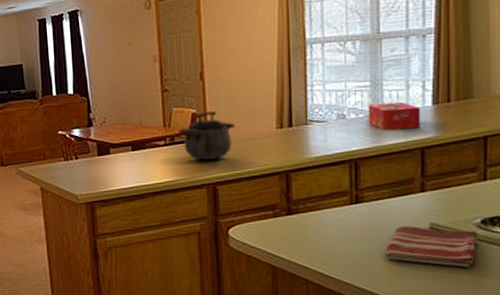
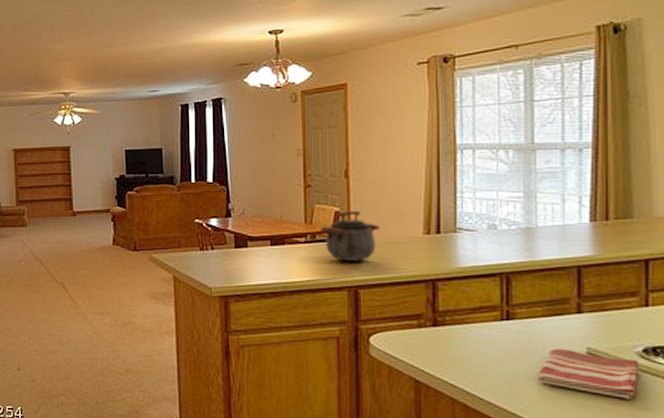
tissue box: present [368,102,421,131] -> none [521,217,577,246]

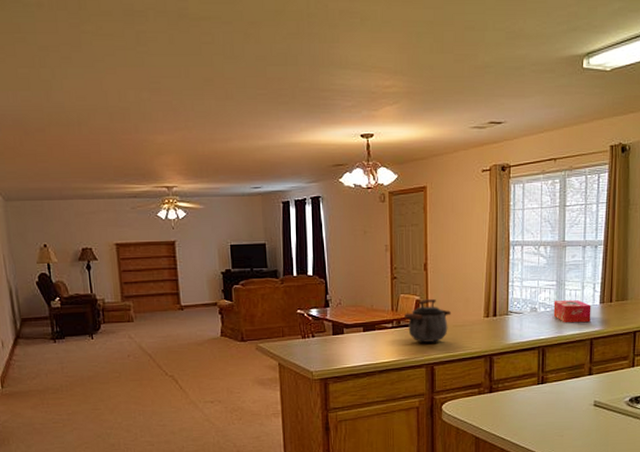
tissue box: none [521,217,577,246] -> present [553,300,591,323]
dish towel: present [538,349,639,399] -> none [561,403,626,437]

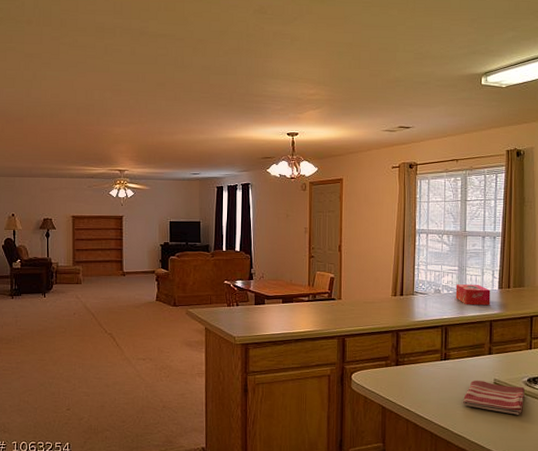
kettle: present [403,298,452,342] -> none [319,276,363,316]
dish towel: none [561,403,626,437] -> present [463,381,525,415]

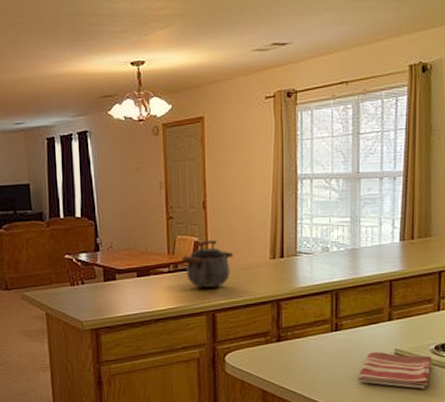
kettle: none [319,276,363,316] -> present [181,239,234,288]
tissue box: present [455,284,491,306] -> none [347,238,390,264]

